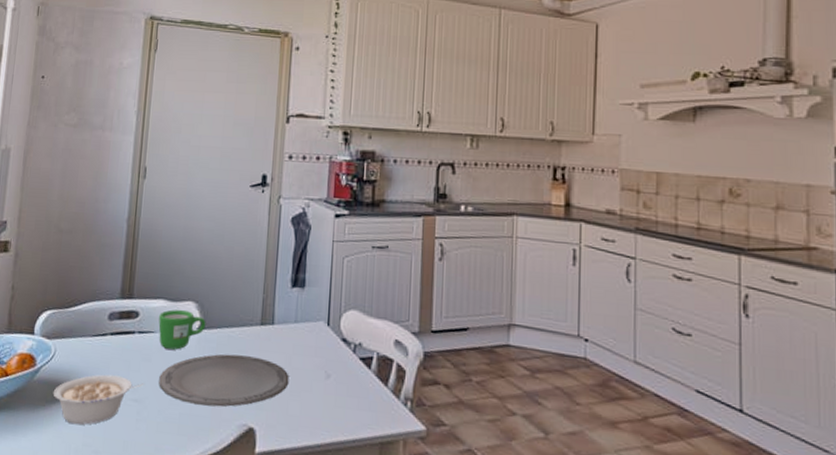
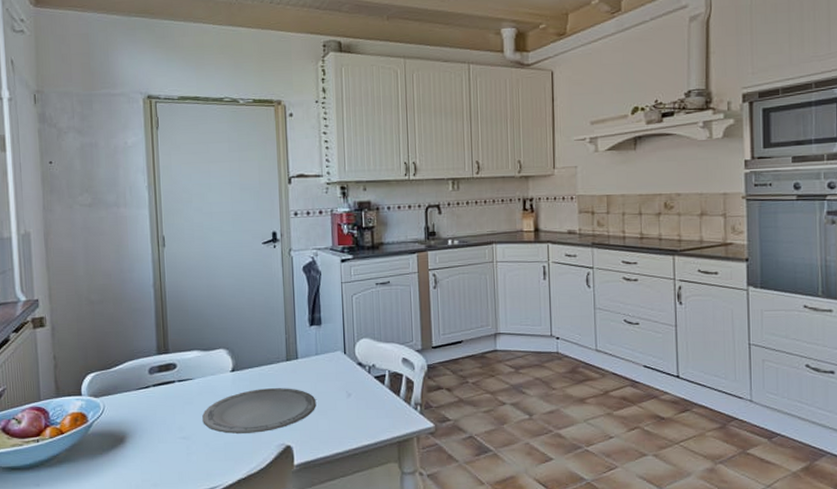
legume: present [53,374,144,425] -> none [108,420,190,466]
mug: present [158,309,206,350] -> none [195,357,238,392]

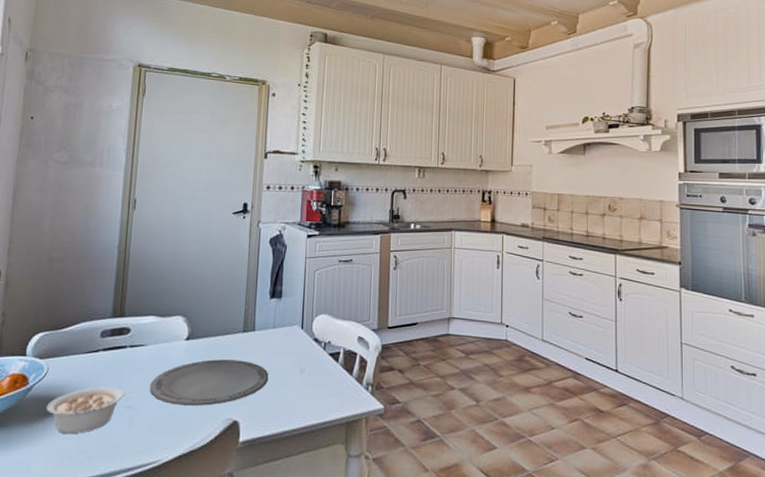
legume: none [108,420,190,466] -> present [46,386,136,435]

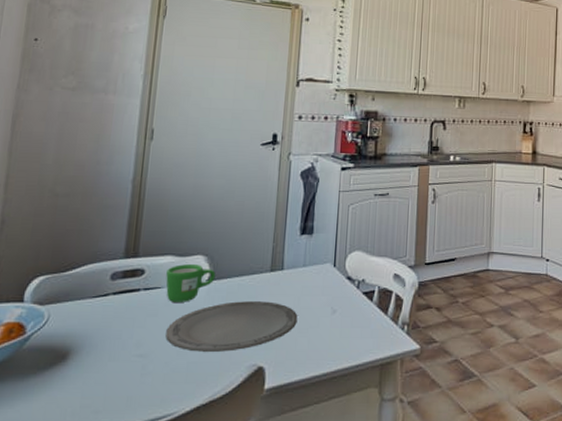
legume: present [46,386,136,435] -> none [45,334,150,388]
mug: none [149,324,194,359] -> present [166,264,216,302]

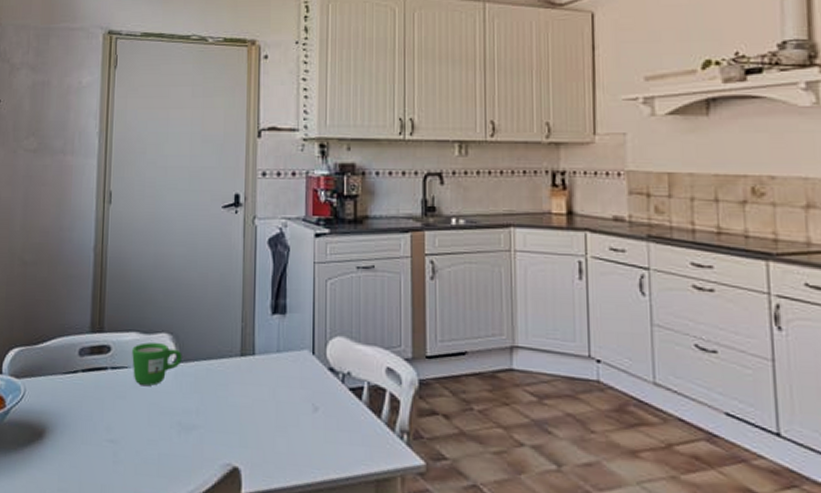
plate: present [166,301,298,352] -> none [135,388,274,446]

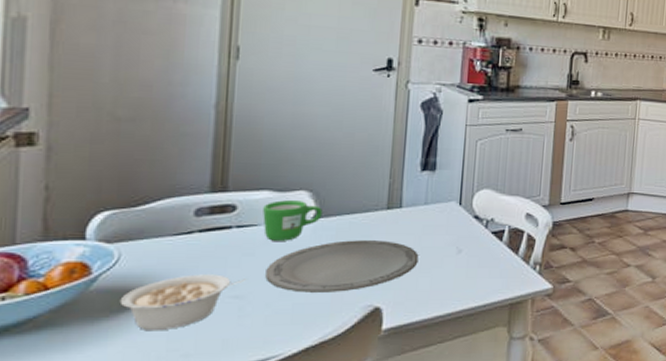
legume: none [24,414,120,469] -> present [119,274,247,331]
plate: none [135,388,274,446] -> present [265,240,419,293]

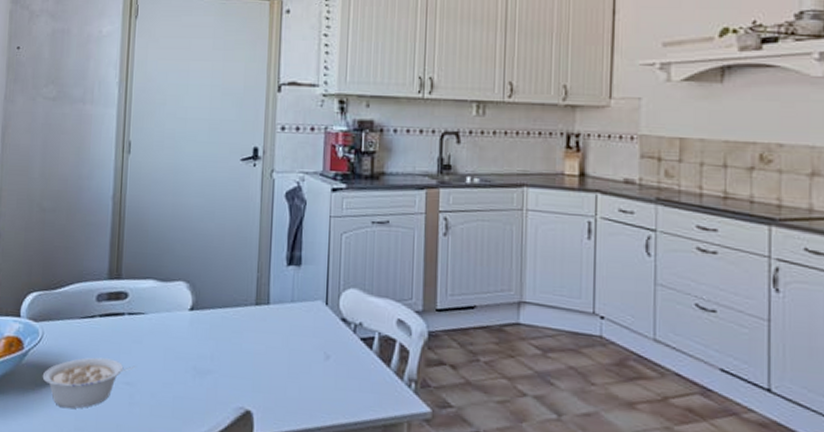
mug: present [263,200,323,241] -> none [149,290,198,332]
plate: present [265,240,419,293] -> none [151,335,287,390]

